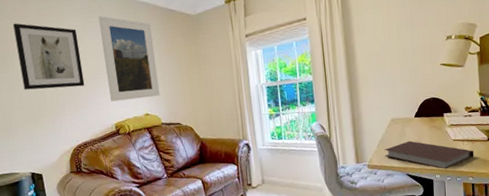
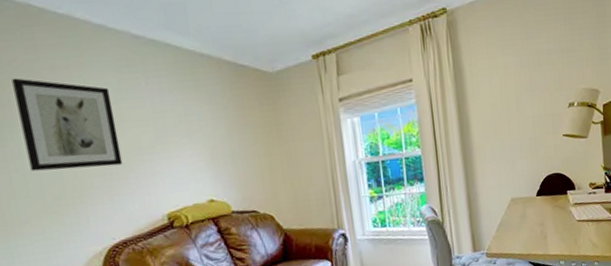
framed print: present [98,16,161,102] -> none [140,71,230,185]
notebook: present [384,140,474,170] -> none [504,223,600,255]

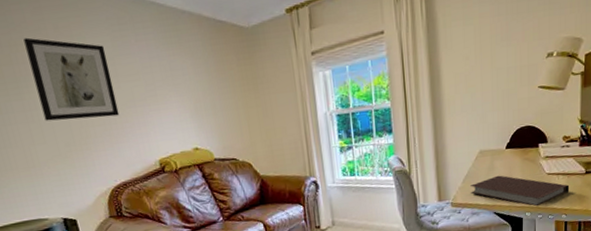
notebook: none [504,223,600,255] -> present [470,175,570,207]

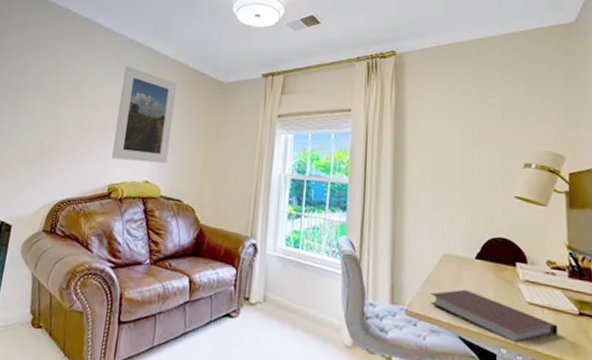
wall art: present [23,37,120,121] -> none [26,57,99,136]
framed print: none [129,28,211,134] -> present [112,66,178,164]

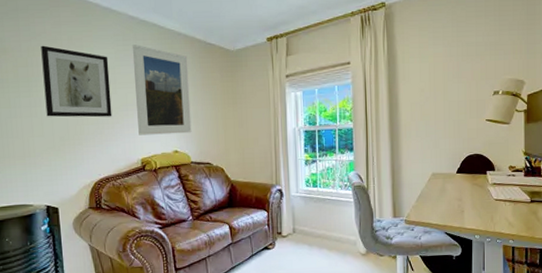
wall art: none [26,57,99,136] -> present [41,45,112,118]
notebook: present [430,289,559,344] -> none [423,197,516,230]

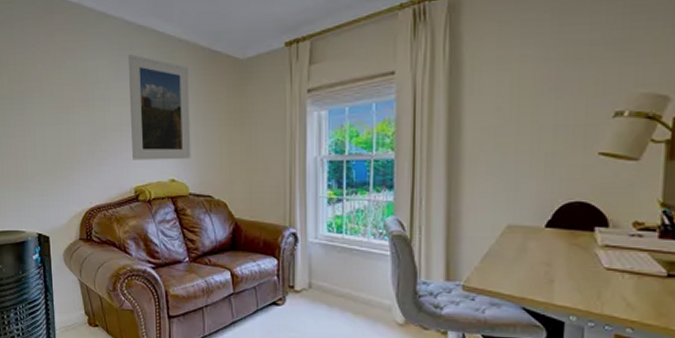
wall art: present [41,45,112,118] -> none [35,57,105,139]

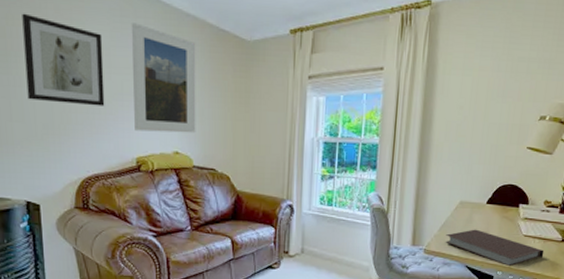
wall art: none [35,57,105,139] -> present [22,13,105,106]
notebook: none [491,260,640,310] -> present [445,229,544,267]

